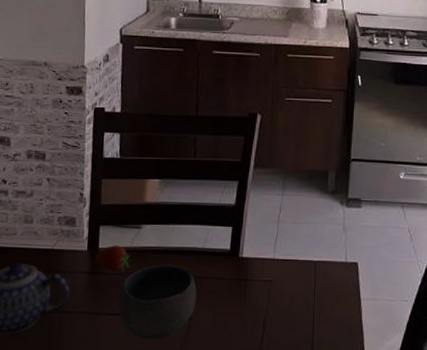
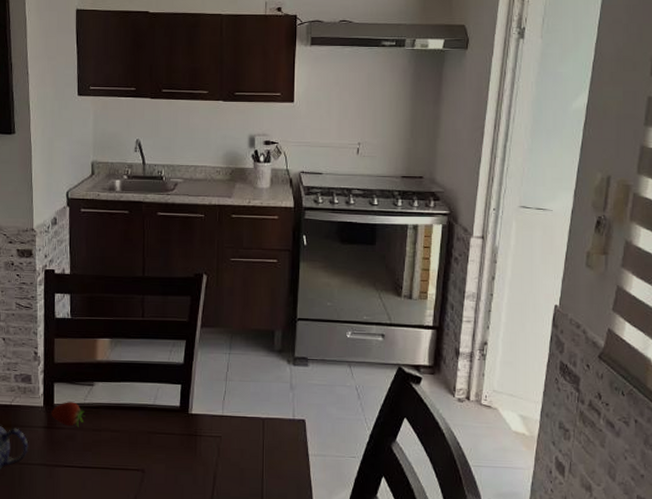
bowl: present [118,264,196,340] -> none [75,420,148,491]

